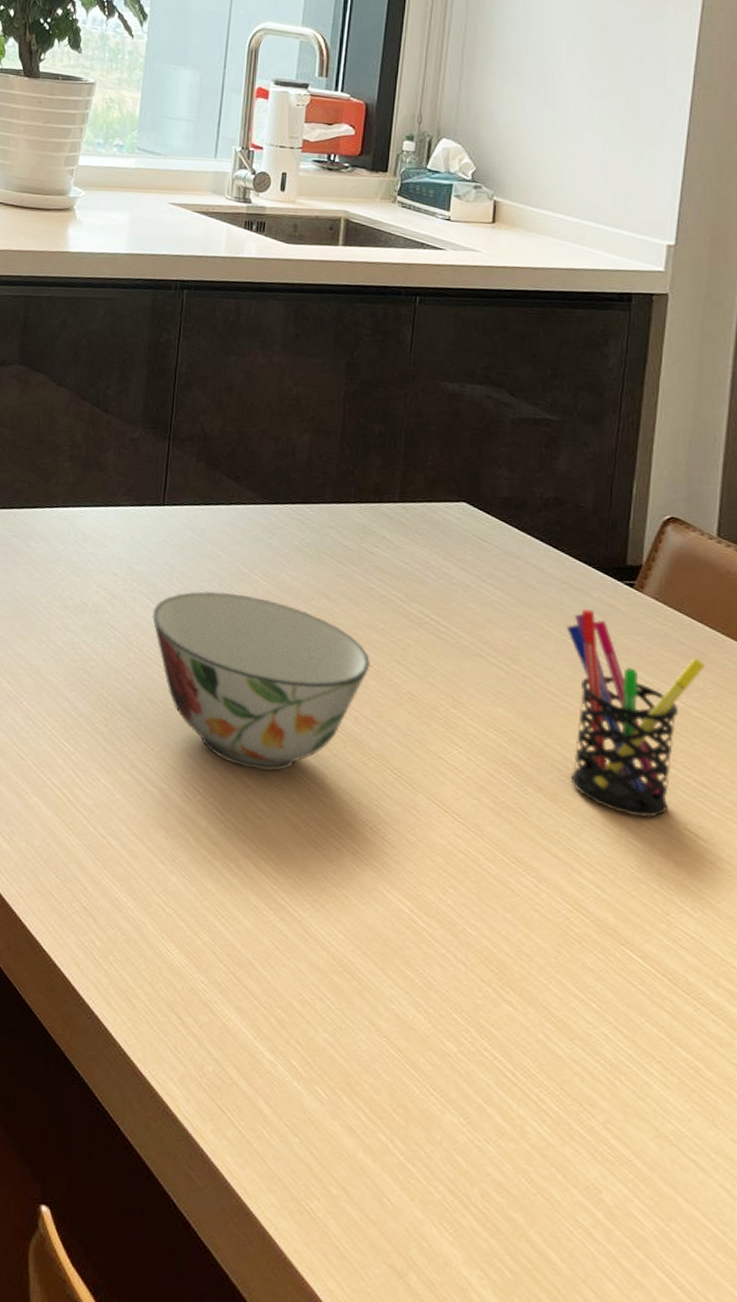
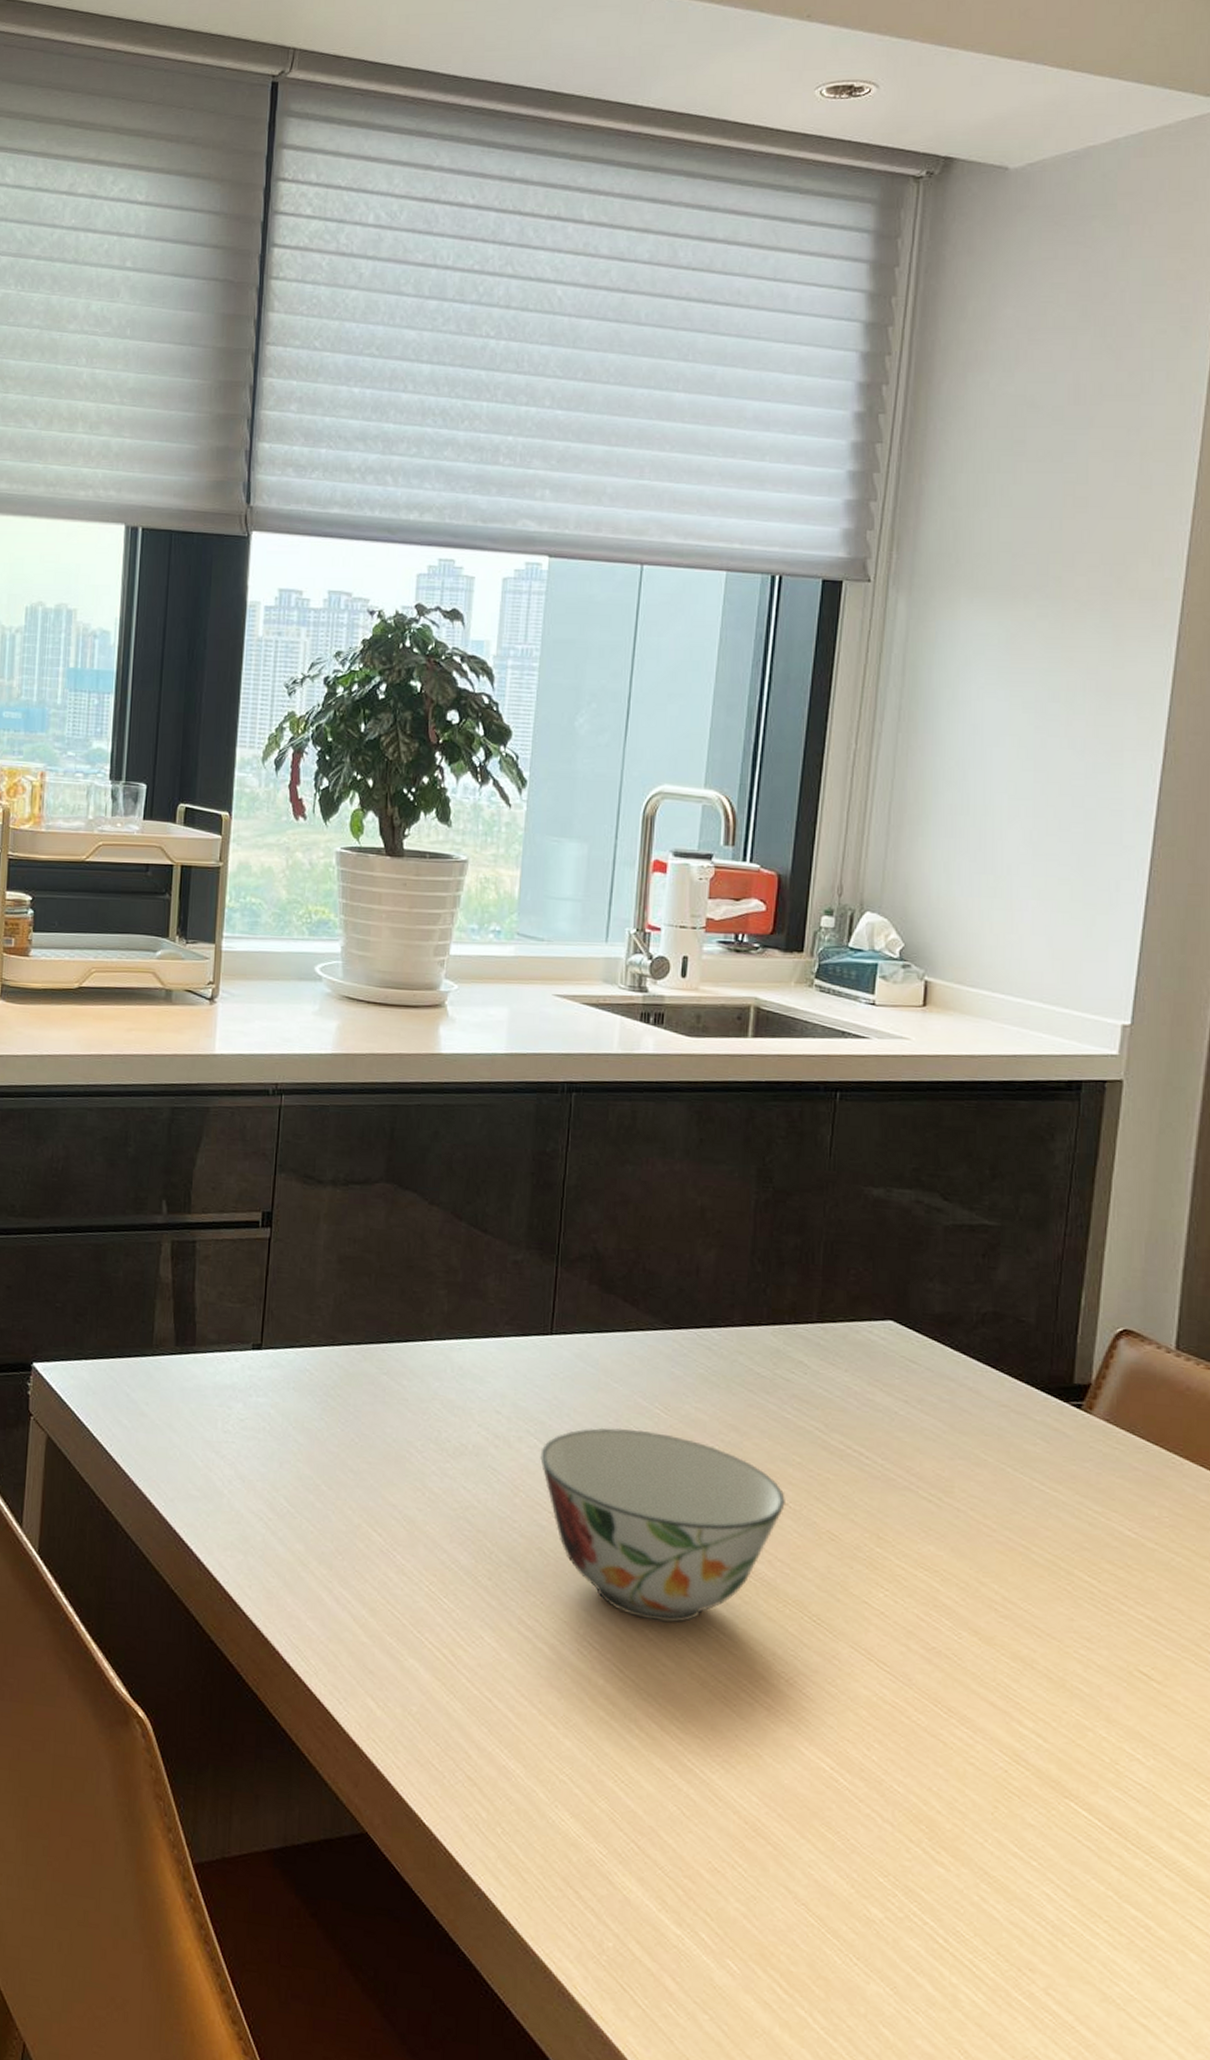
pen holder: present [566,608,705,818] -> none [1005,1433,1161,1660]

